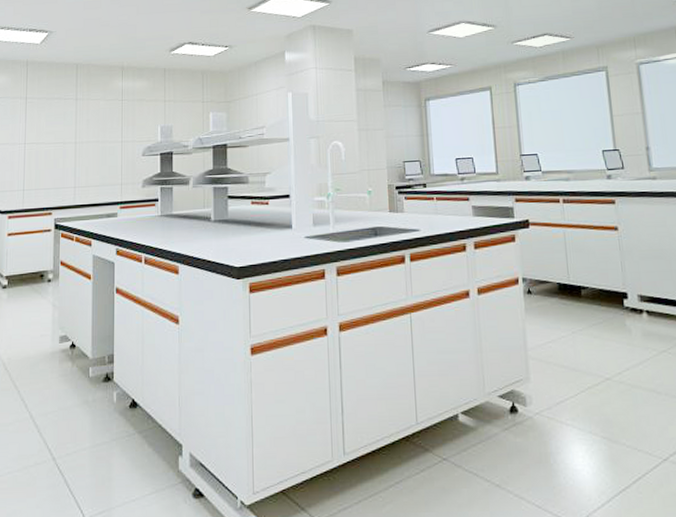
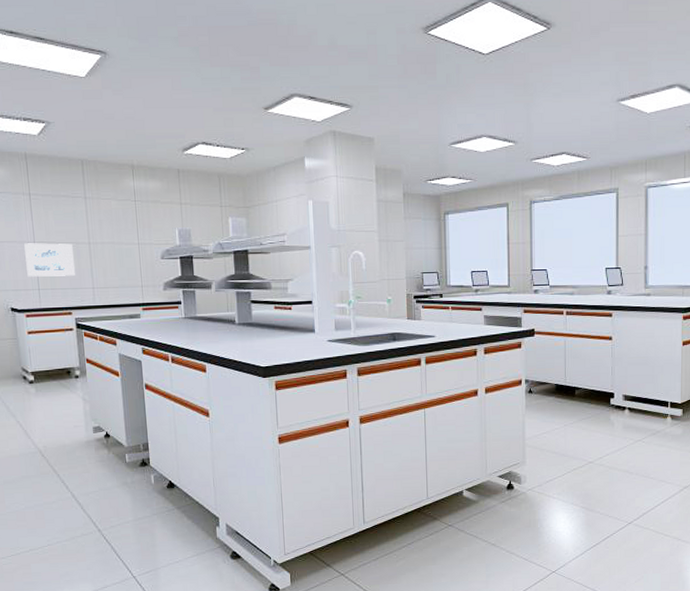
wall art: none [14,143,60,178] -> present [24,243,75,277]

